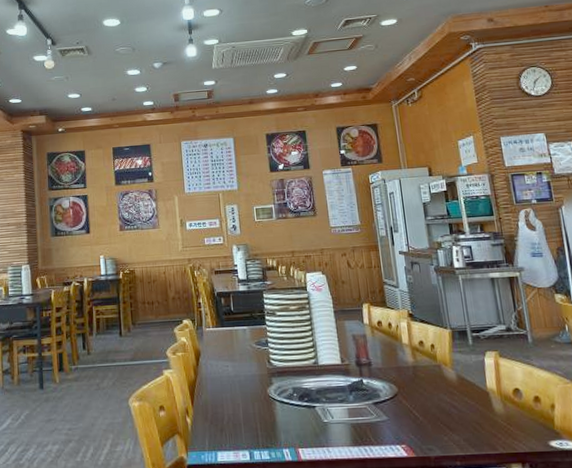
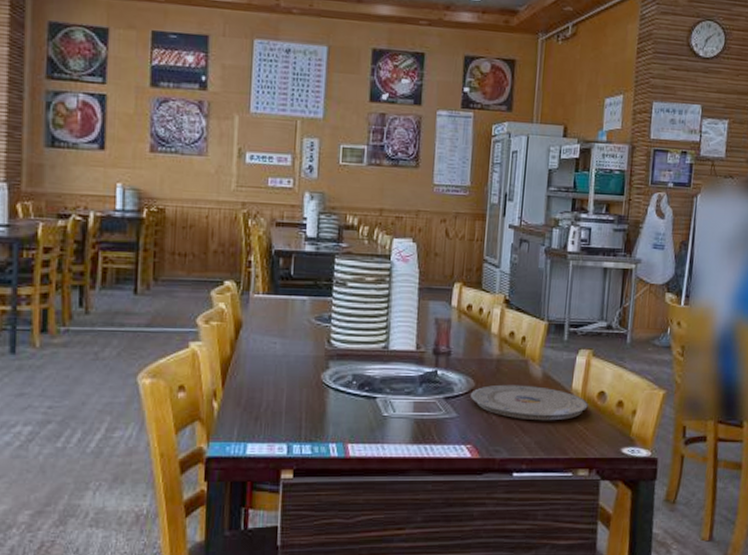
plate: none [396,387,507,420] -> present [471,384,588,421]

